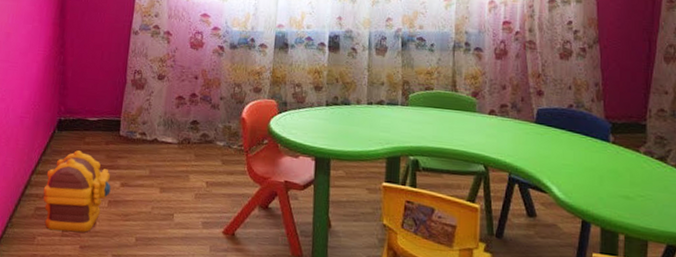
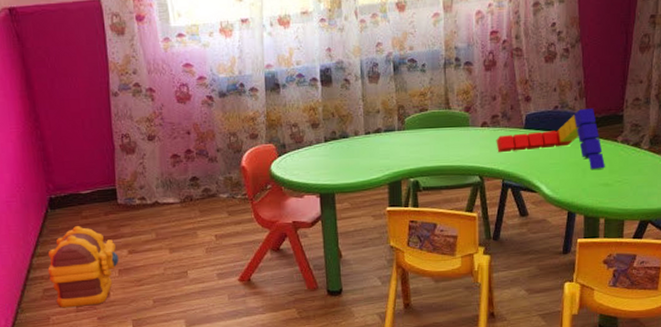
toy blocks: none [504,112,625,179] -> present [496,107,605,169]

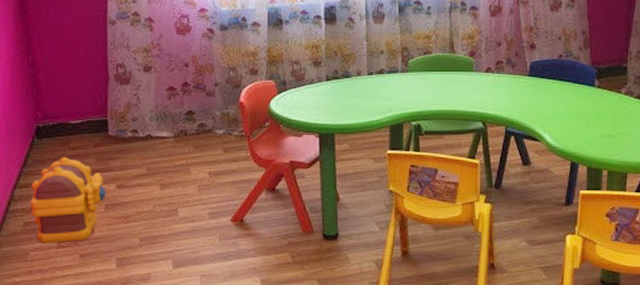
toy blocks: present [496,107,605,169] -> none [500,58,609,120]

